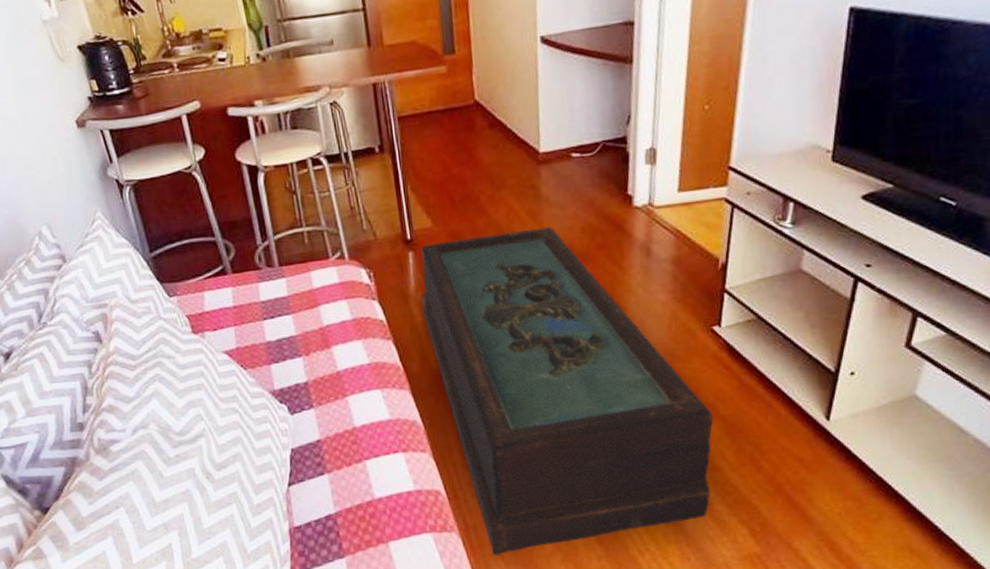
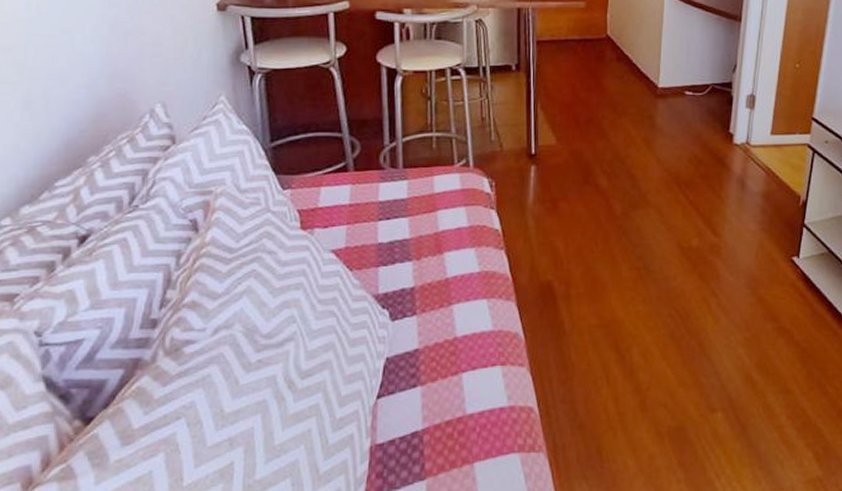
coffee table: present [420,227,713,555] -> none [537,155,788,478]

